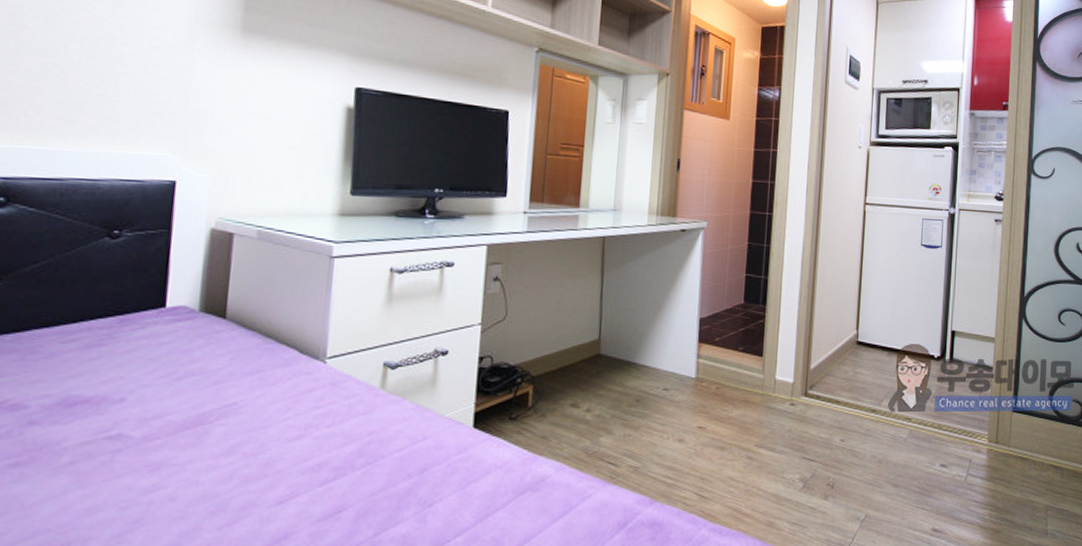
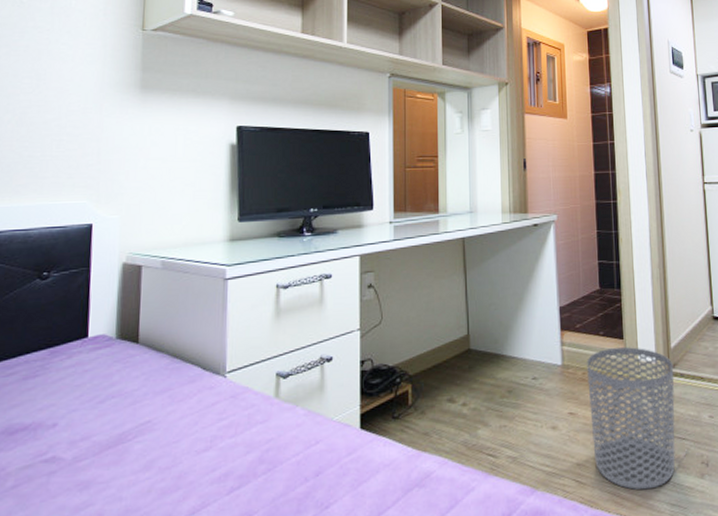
waste bin: none [719,364,811,508] -> present [587,347,676,490]

